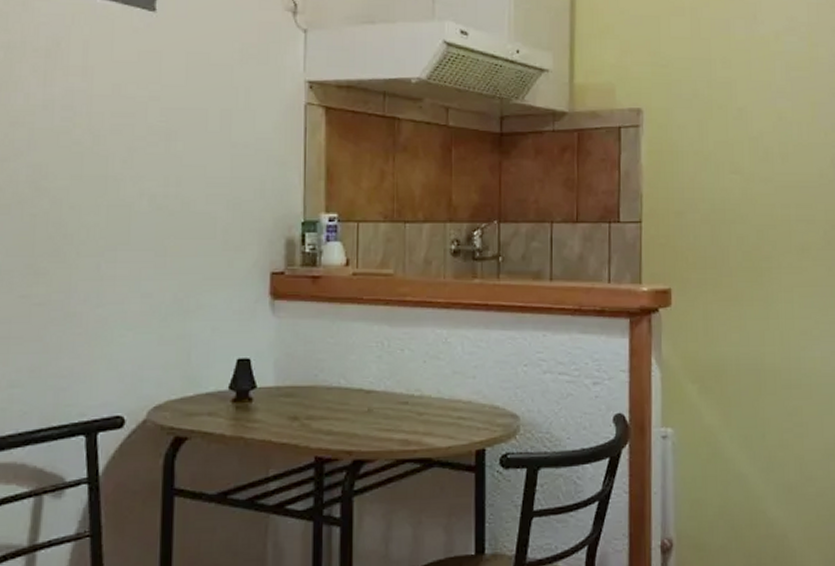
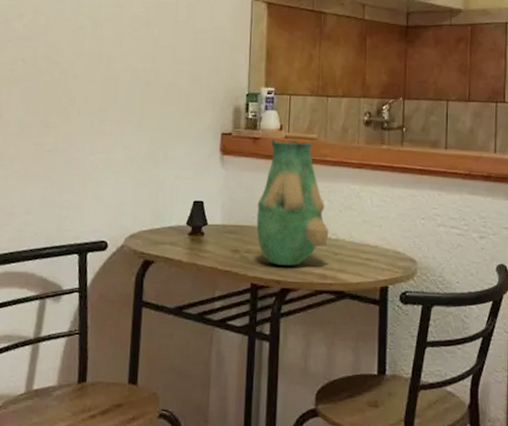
vase: none [319,278,411,432] -> present [256,140,329,266]

